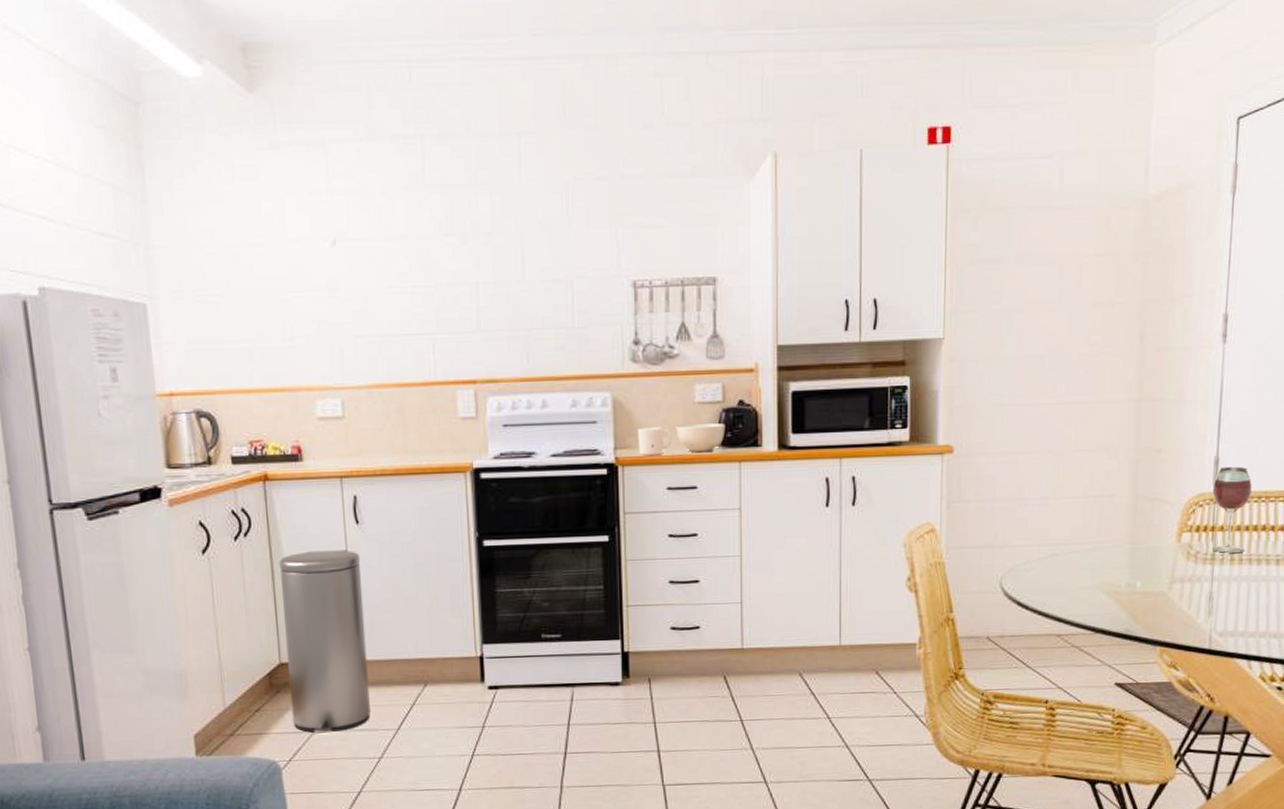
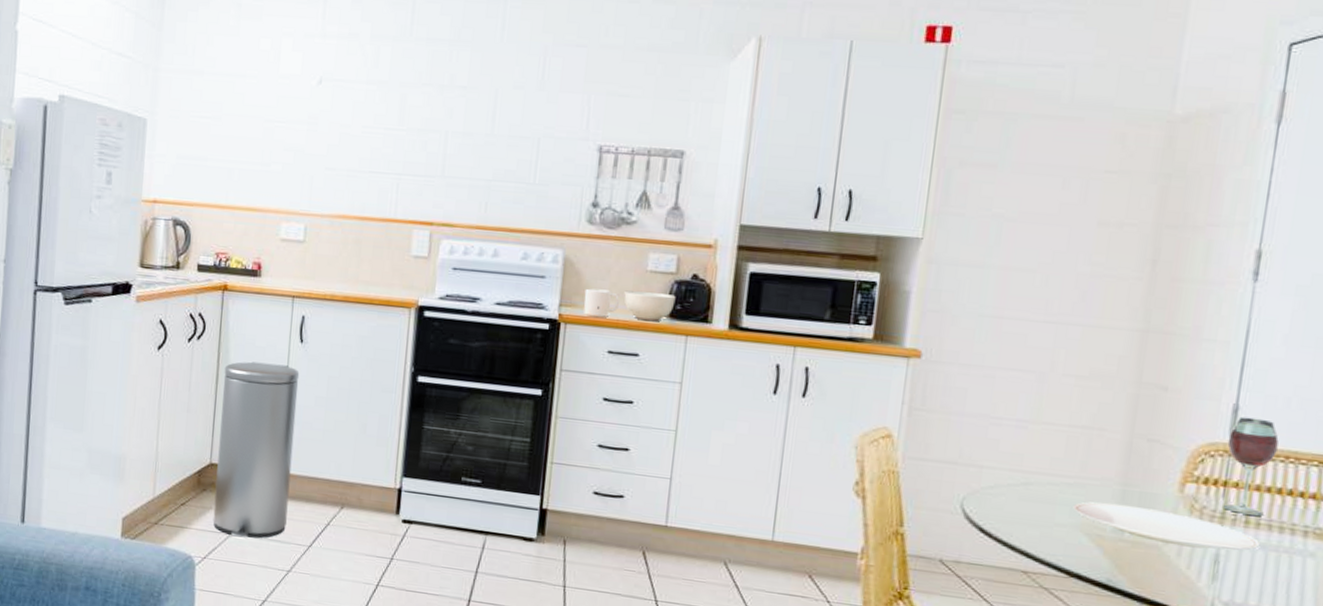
plate: none [1093,560,1244,590] -> present [1073,502,1261,551]

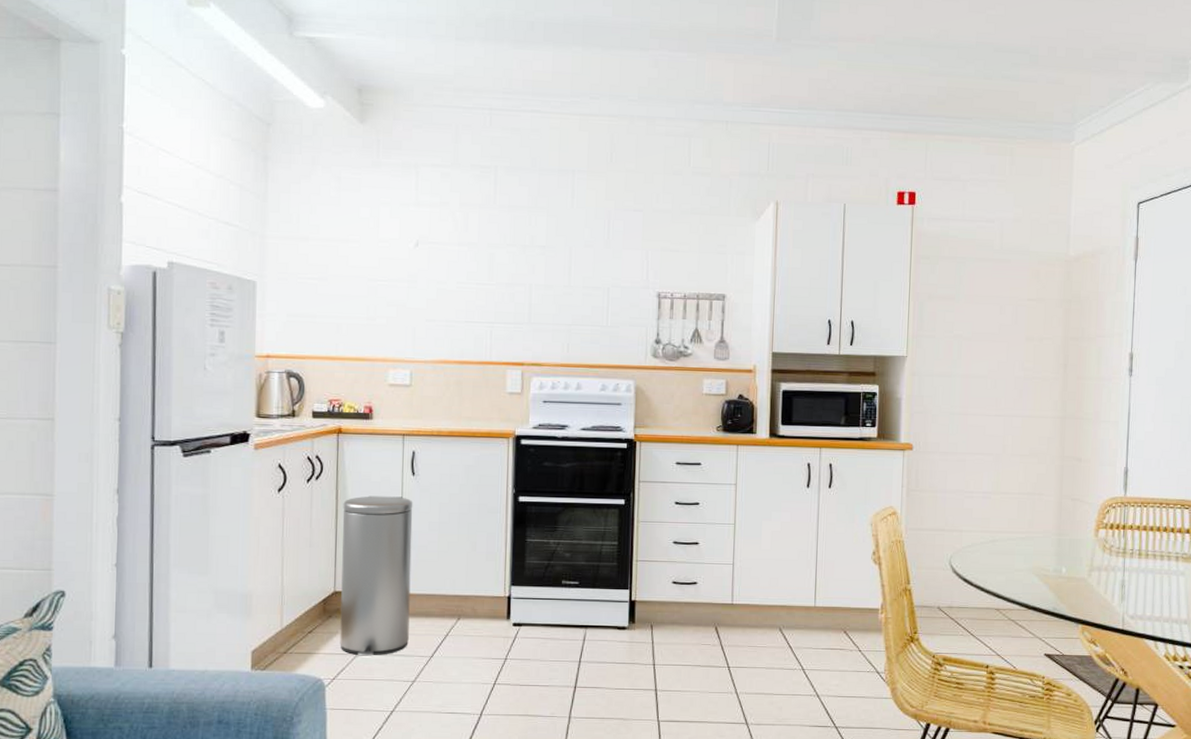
mug: present [583,288,619,317] -> none [654,411,682,434]
bowl: present [624,290,676,321] -> none [686,410,727,435]
plate: present [1073,502,1261,551] -> none [1026,549,1150,577]
wineglass: present [1223,416,1279,516] -> none [1123,476,1155,549]

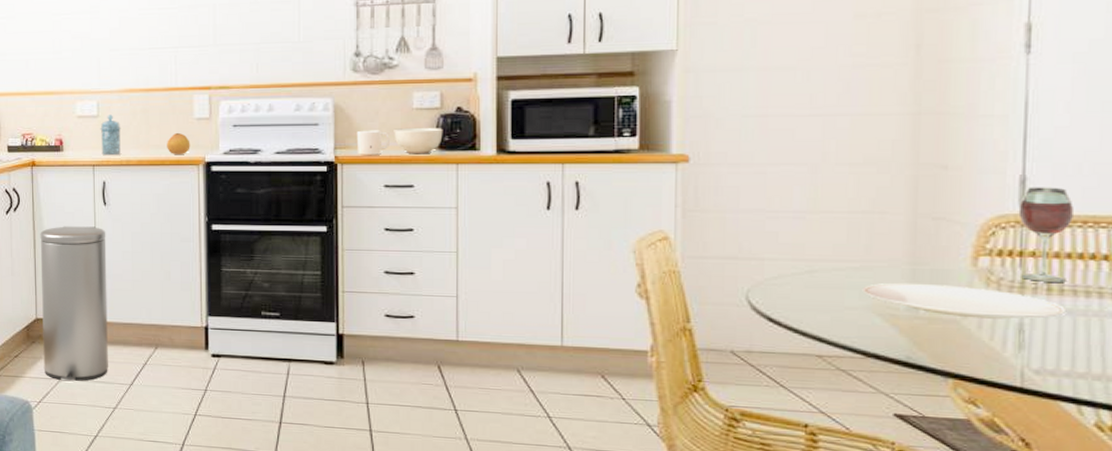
canister: none [412,385,434,426] -> present [100,115,121,156]
fruit: none [478,405,502,427] -> present [167,132,190,154]
mug: none [654,411,682,434] -> present [356,130,389,155]
bowl: none [686,410,727,435] -> present [394,127,443,153]
plate: none [1026,549,1150,577] -> present [862,282,1067,319]
wineglass: none [1123,476,1155,549] -> present [1018,187,1074,282]

